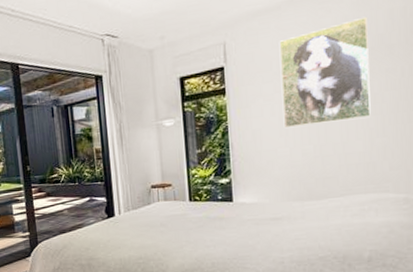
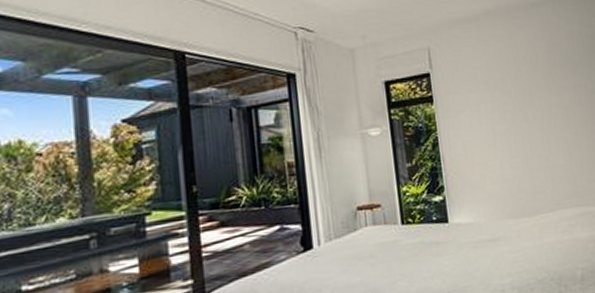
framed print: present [279,16,371,127] -> none [480,35,566,139]

